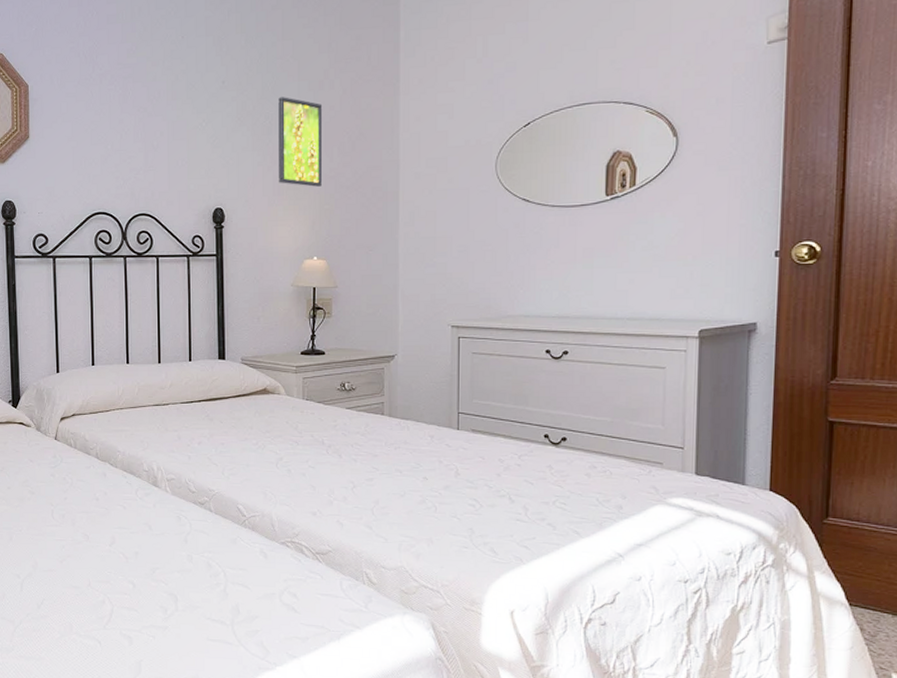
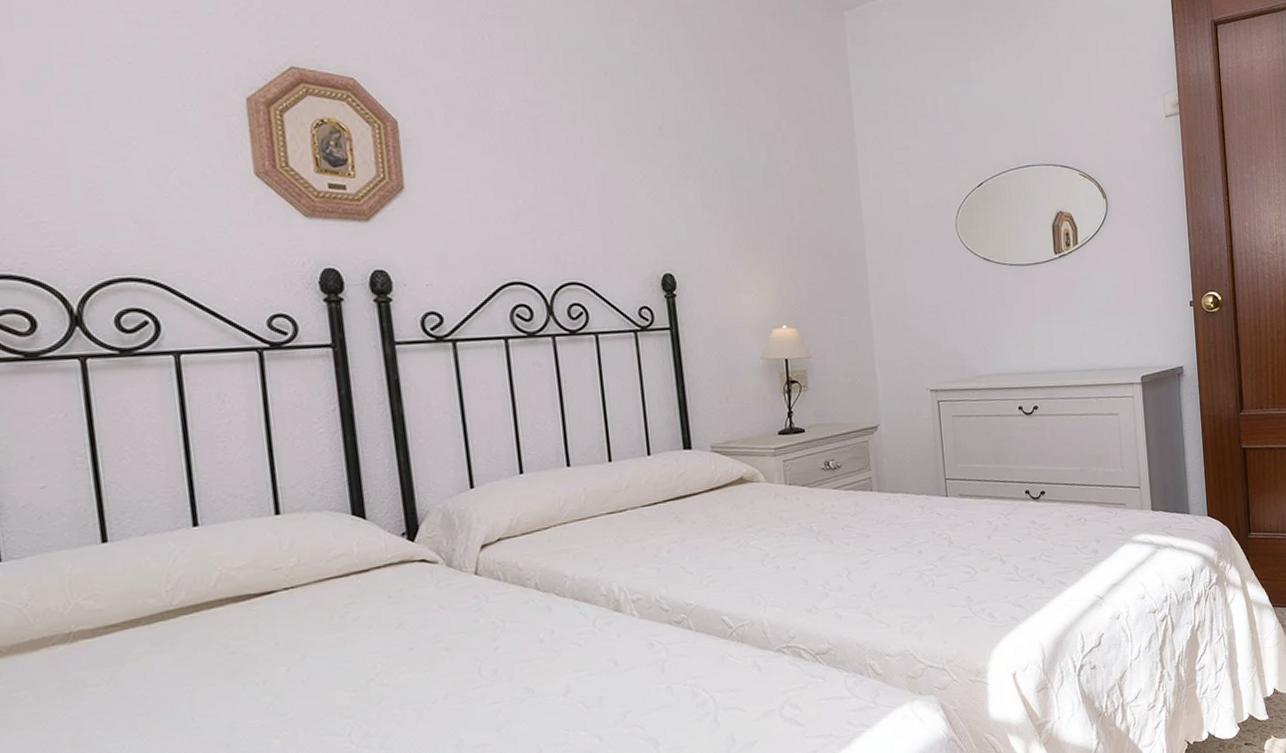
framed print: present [278,97,323,187] -> none [727,148,784,248]

